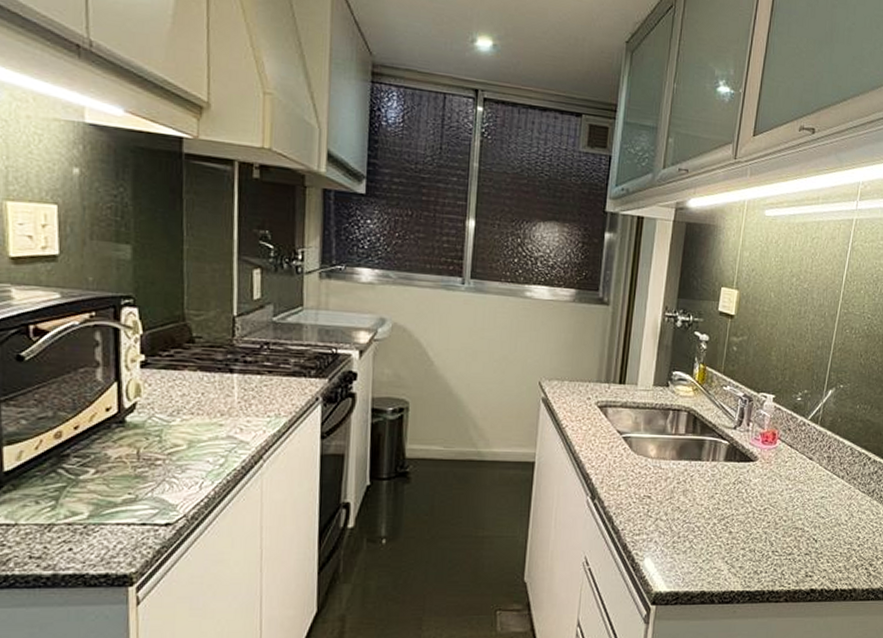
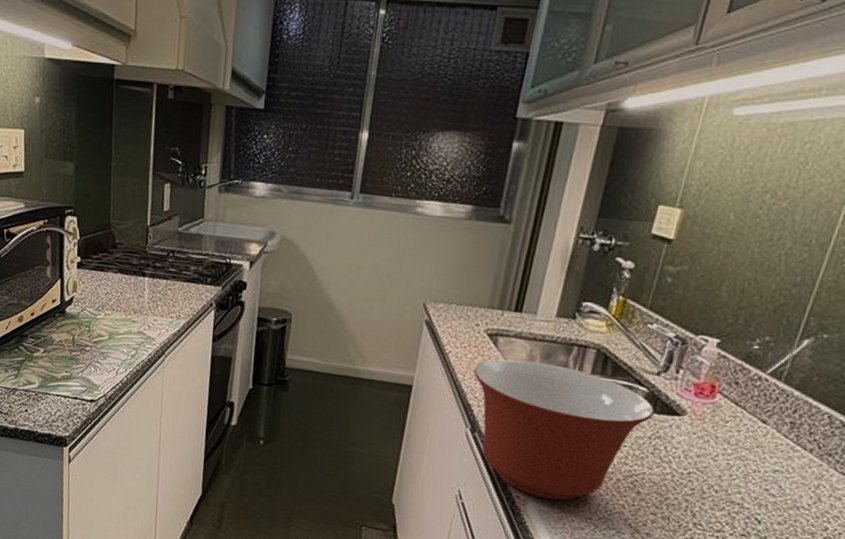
mixing bowl: none [589,427,736,551] -> present [474,359,655,501]

